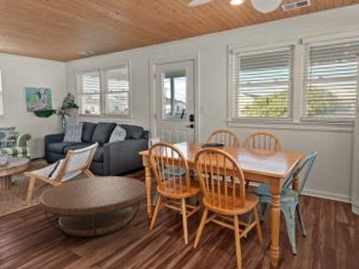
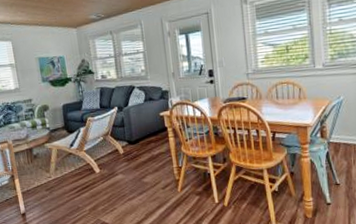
coffee table: present [39,176,146,237] -> none [62,139,171,205]

